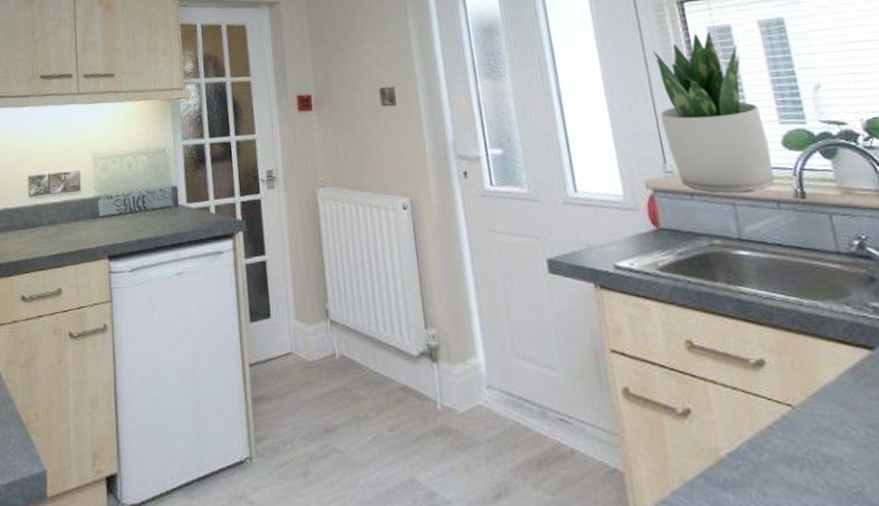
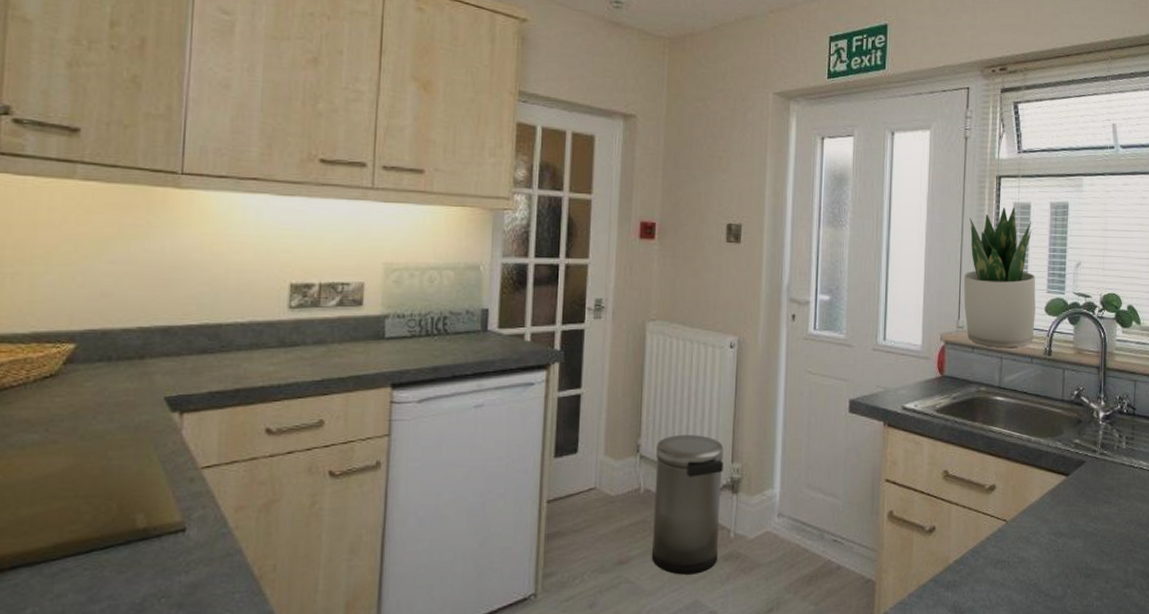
pedal bin: none [345,298,428,448] -> present [652,434,724,575]

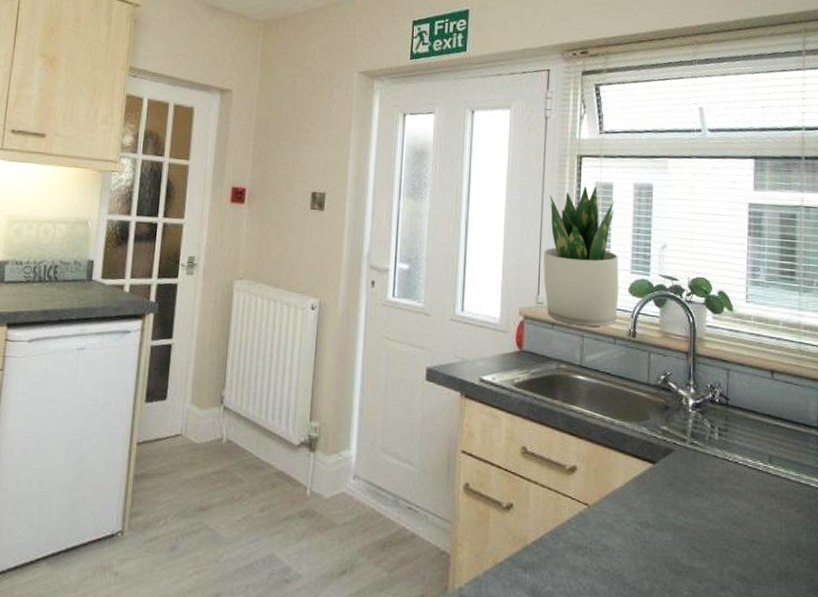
pedal bin: present [652,434,724,575] -> none [231,389,303,528]

